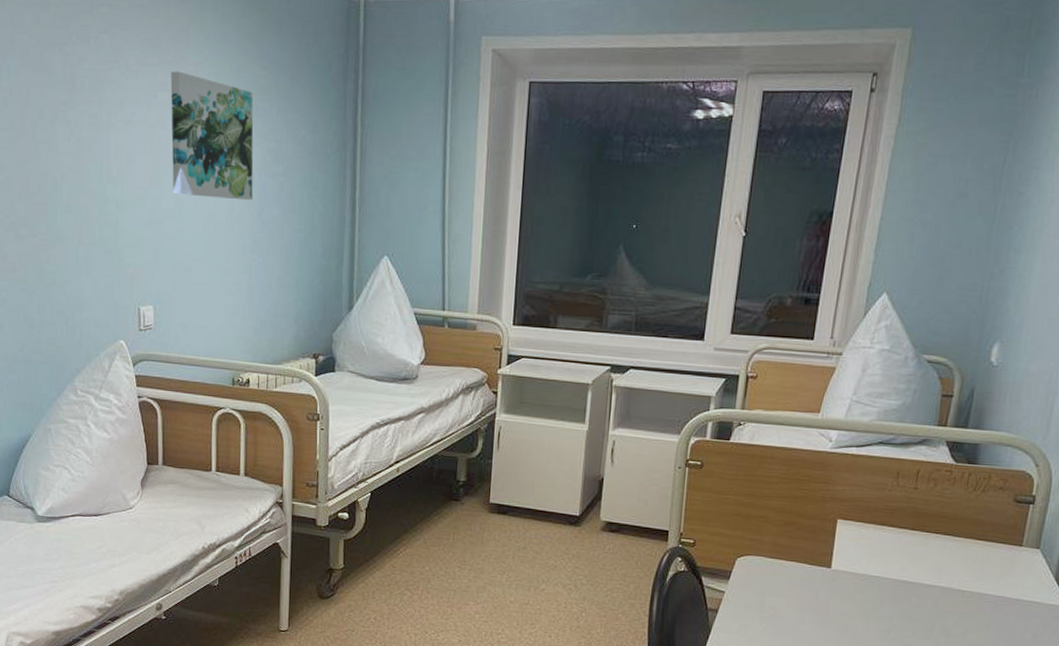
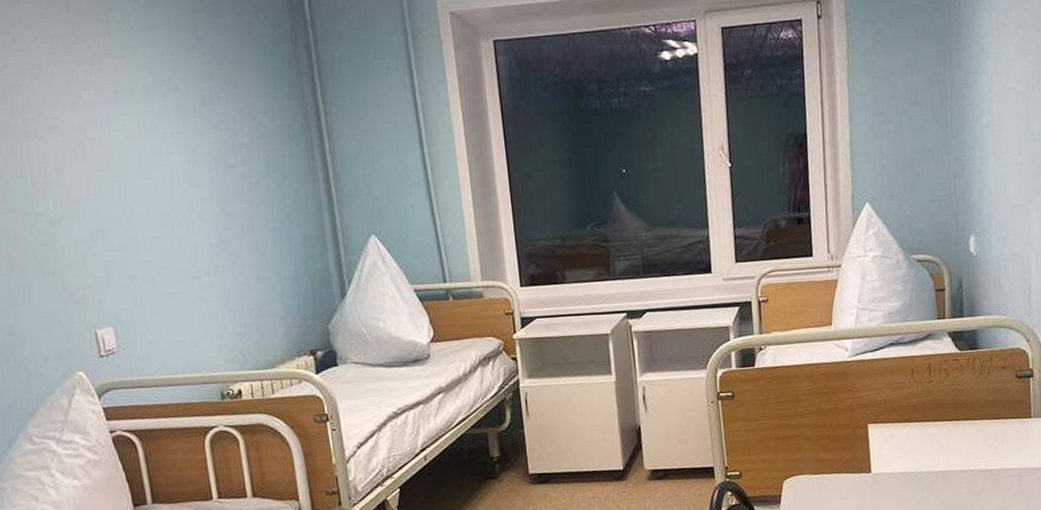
wall art: present [170,71,254,201] -> none [93,66,213,201]

